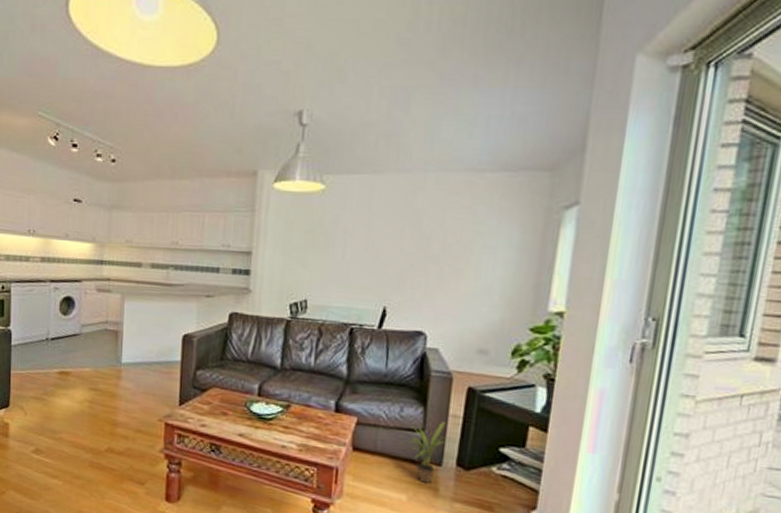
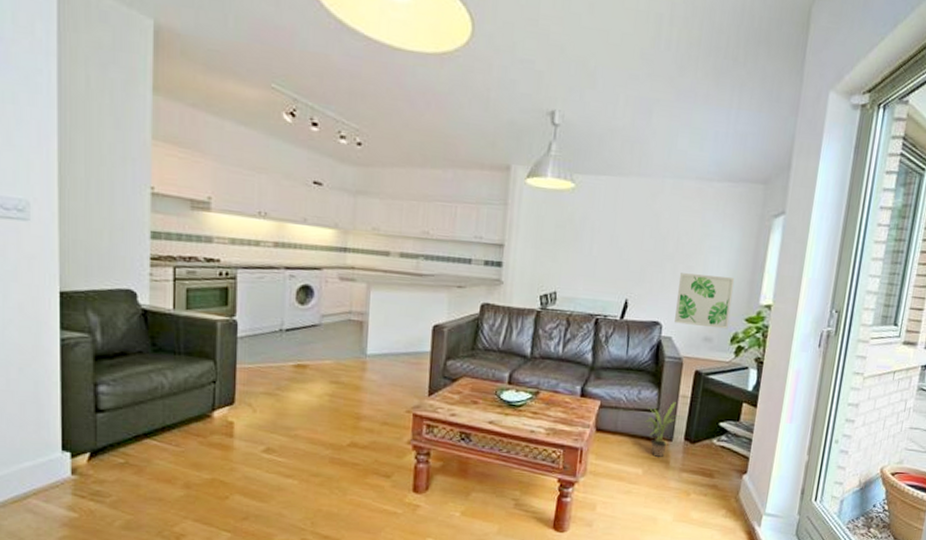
wall art: none [442,277,516,340] -> present [674,273,735,329]

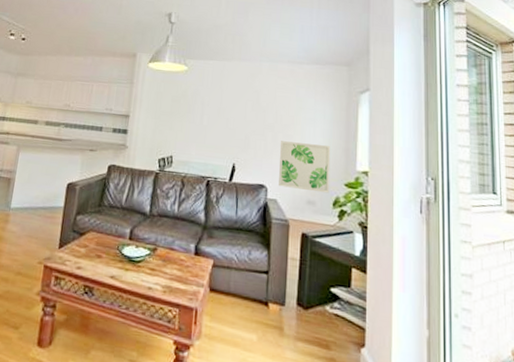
potted plant: present [645,402,682,458] -> none [257,264,293,324]

